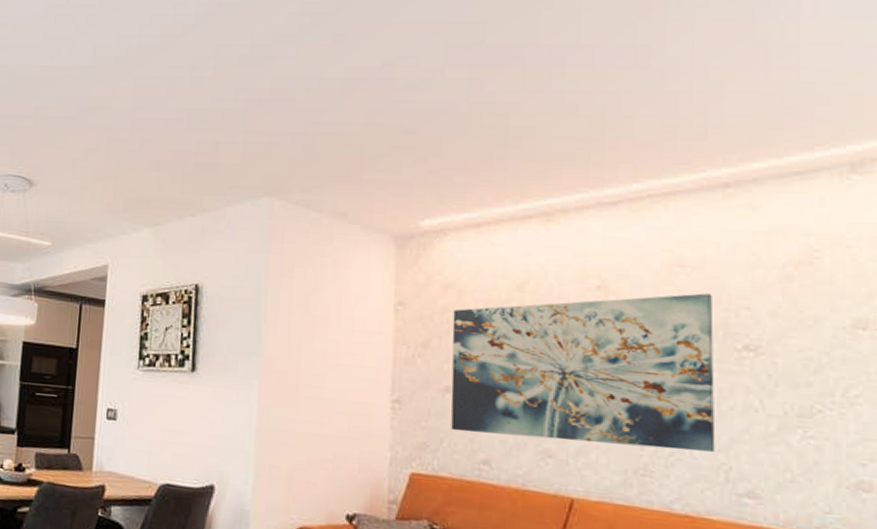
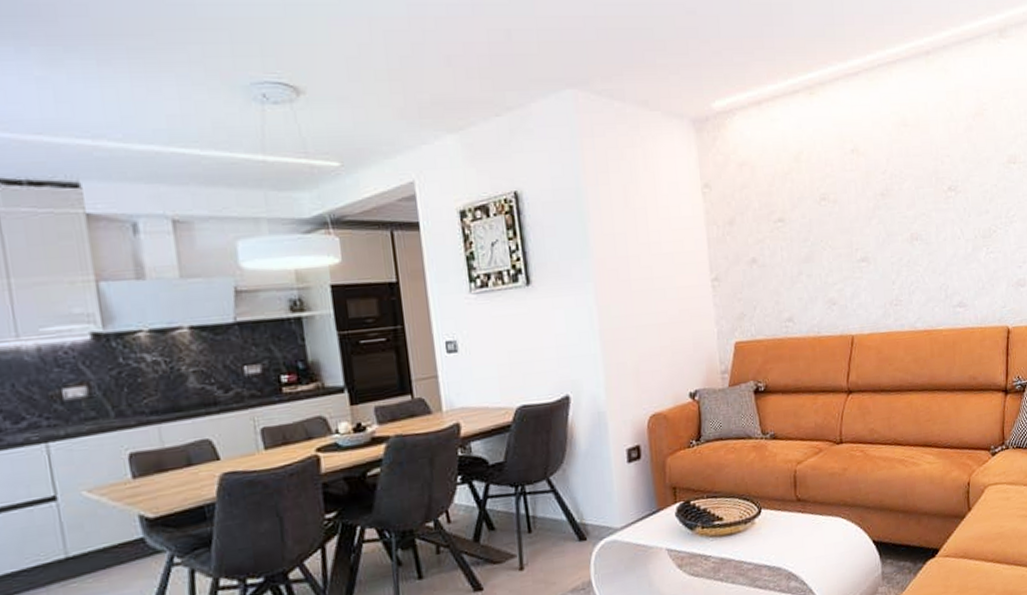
wall art: present [451,293,716,452] -> none [749,147,938,297]

